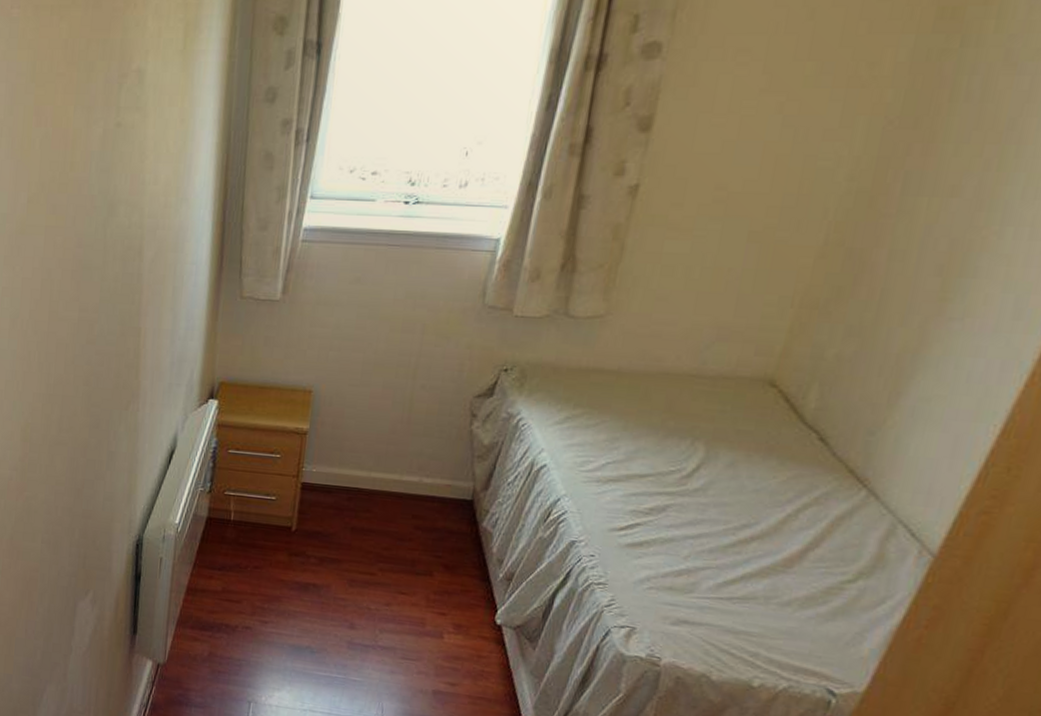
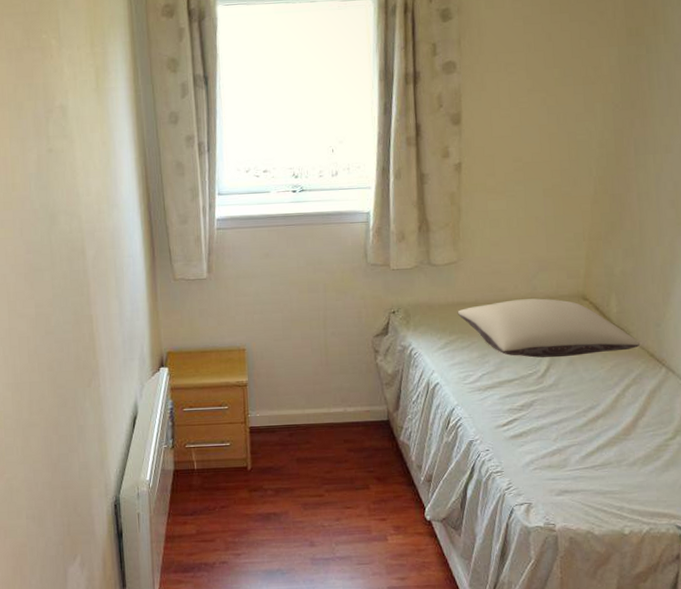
pillow: none [589,374,838,460] -> present [457,298,640,358]

